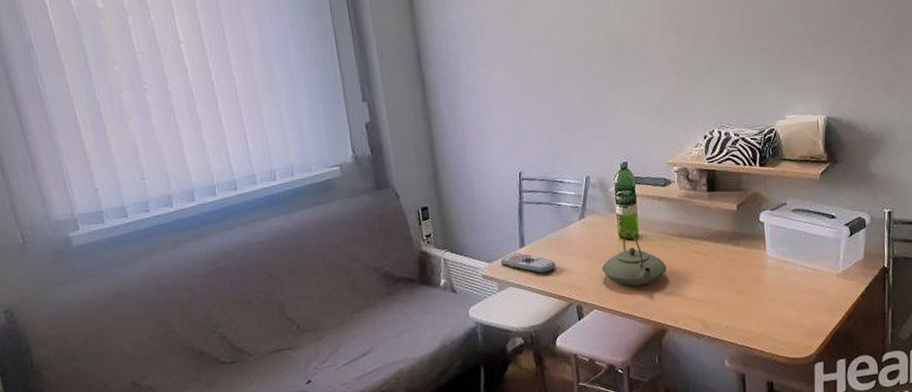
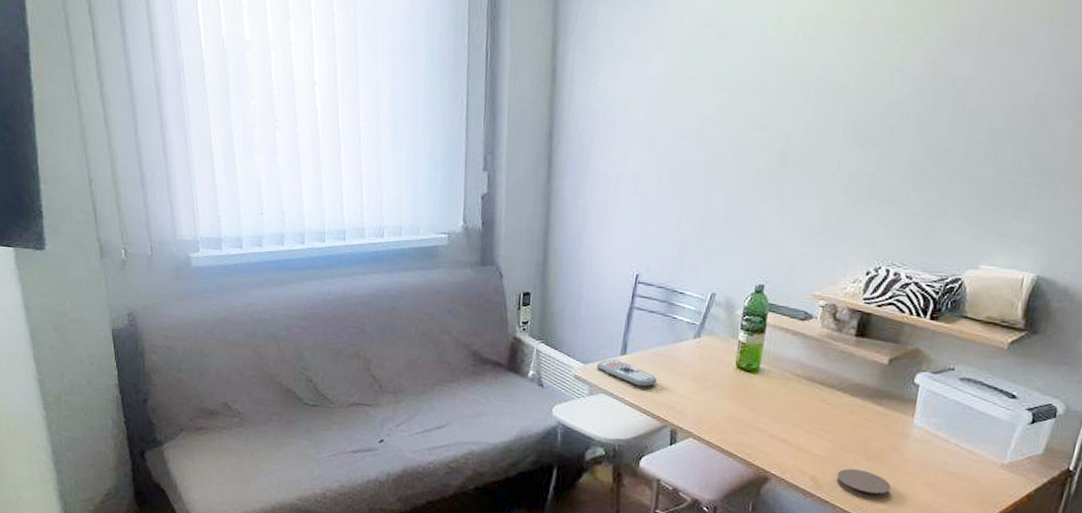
teapot: present [601,230,666,286] -> none [707,361,785,425]
coaster: none [718,304,763,328] -> present [835,469,891,500]

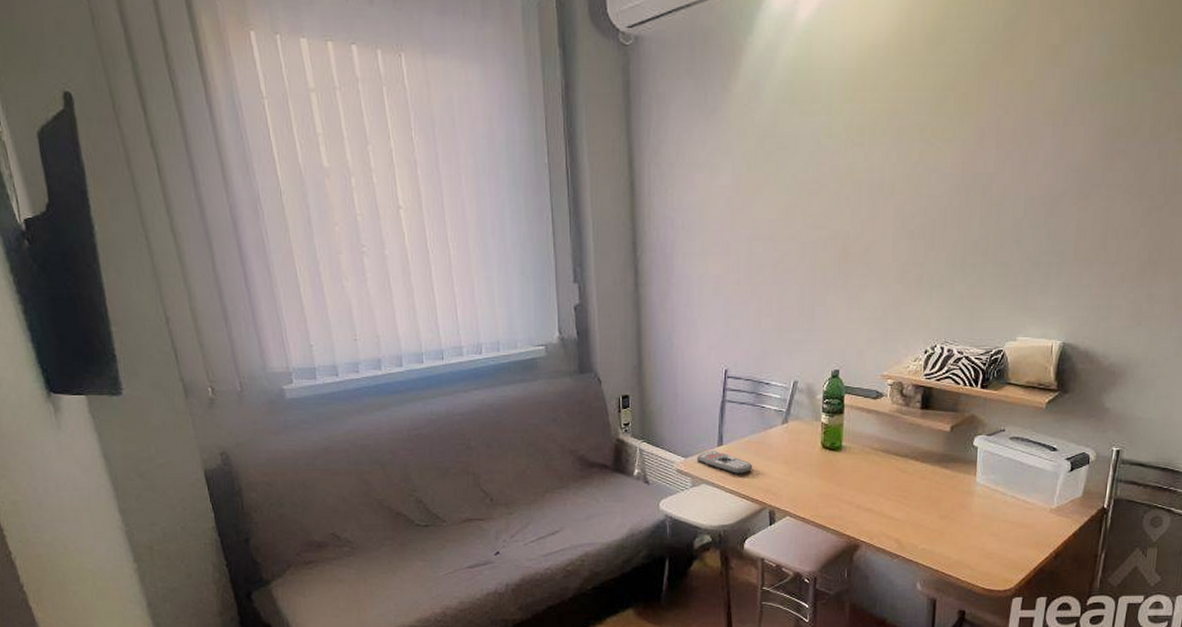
coaster: present [835,469,891,500] -> none [916,528,963,553]

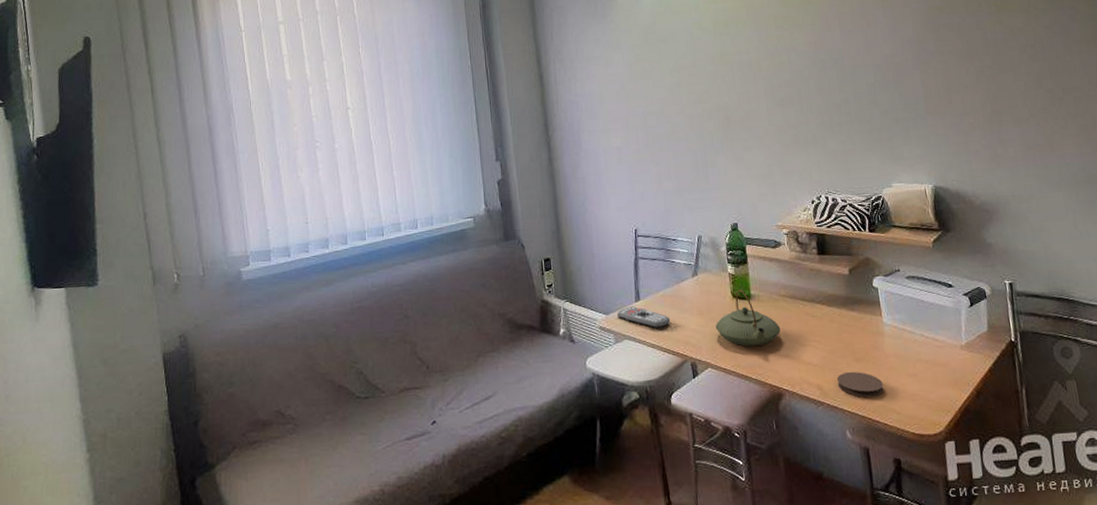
teapot: none [799,441,867,498] -> present [715,290,780,346]
coaster: none [916,528,963,553] -> present [836,372,884,398]

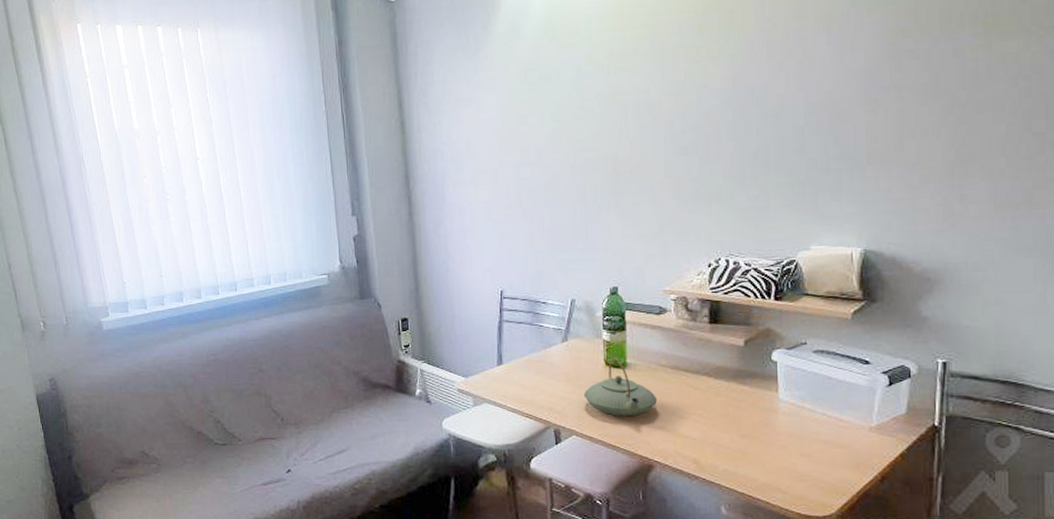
remote control: present [616,306,671,329] -> none [476,370,535,394]
coaster: present [836,372,884,398] -> none [716,448,770,474]

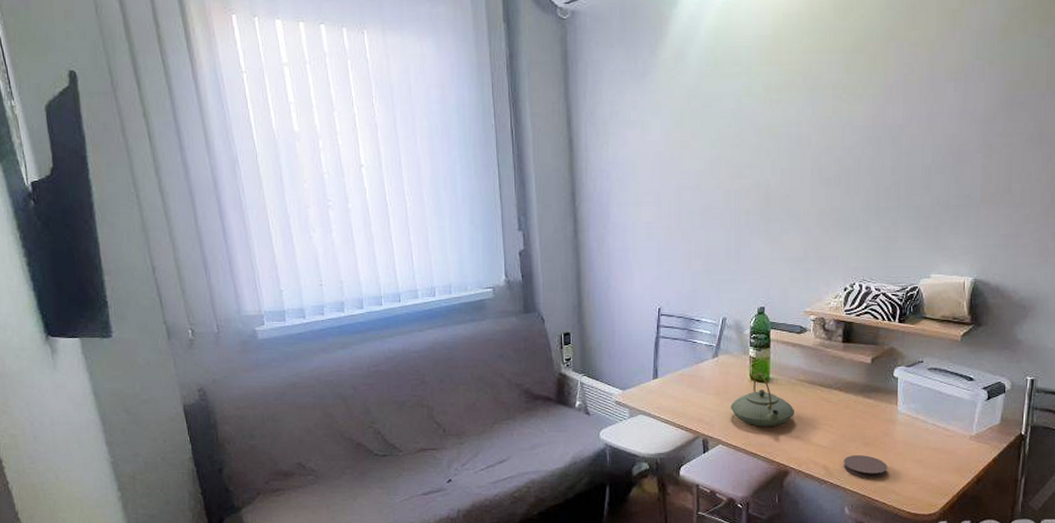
coaster: none [716,448,770,474] -> present [843,455,887,479]

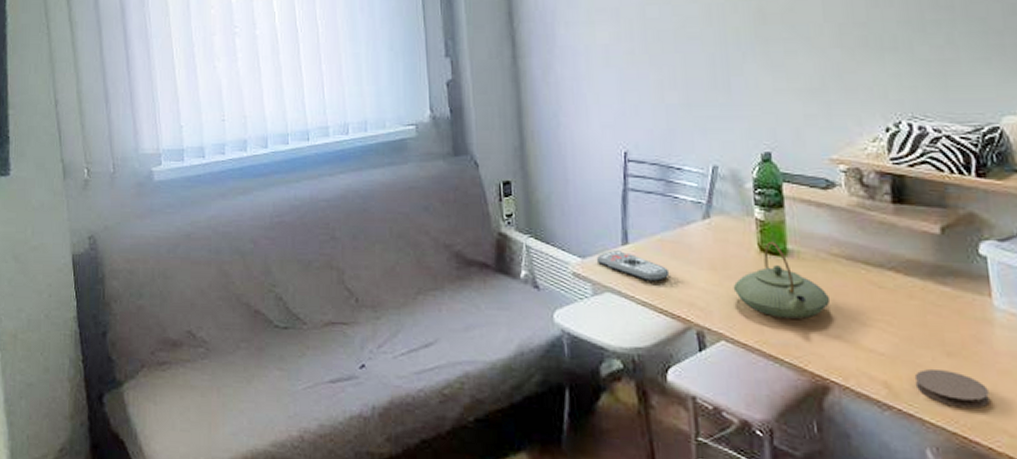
remote control: none [633,383,686,406] -> present [596,250,670,282]

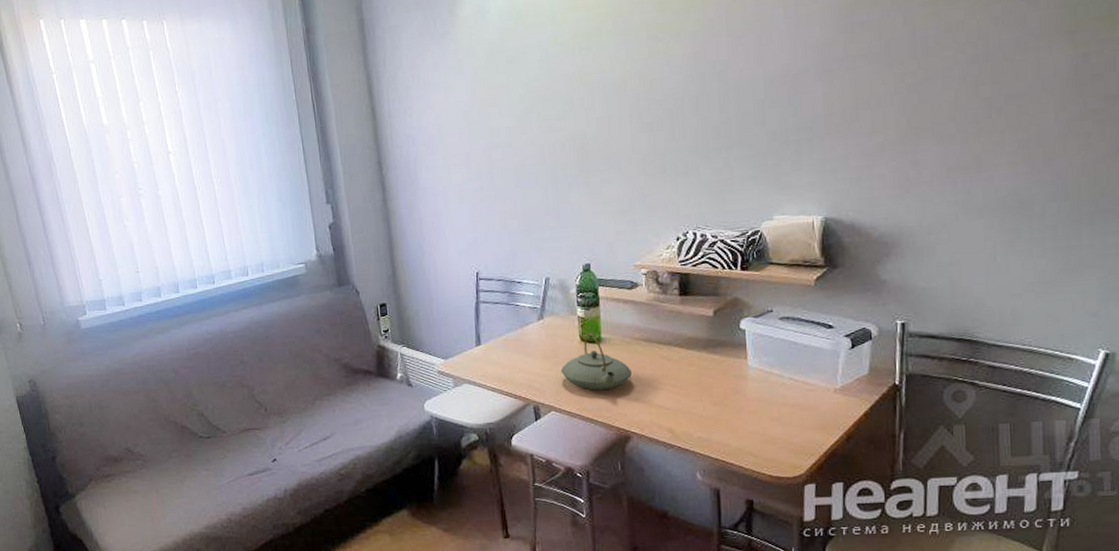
remote control: present [596,250,670,282] -> none [456,351,513,373]
coaster: present [914,369,990,408] -> none [690,415,742,441]

